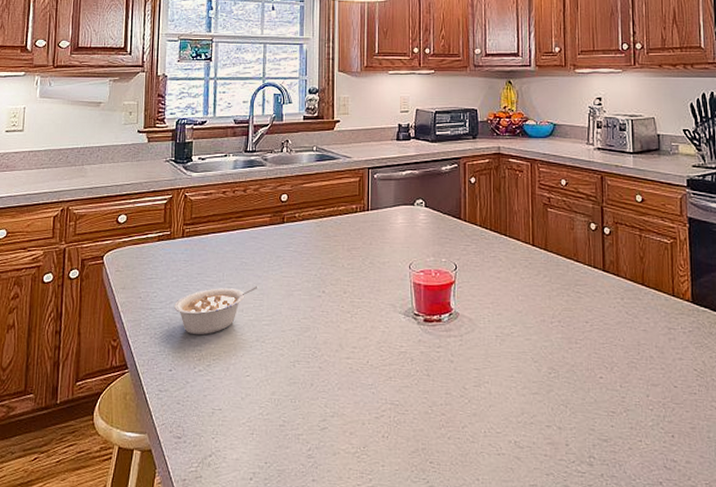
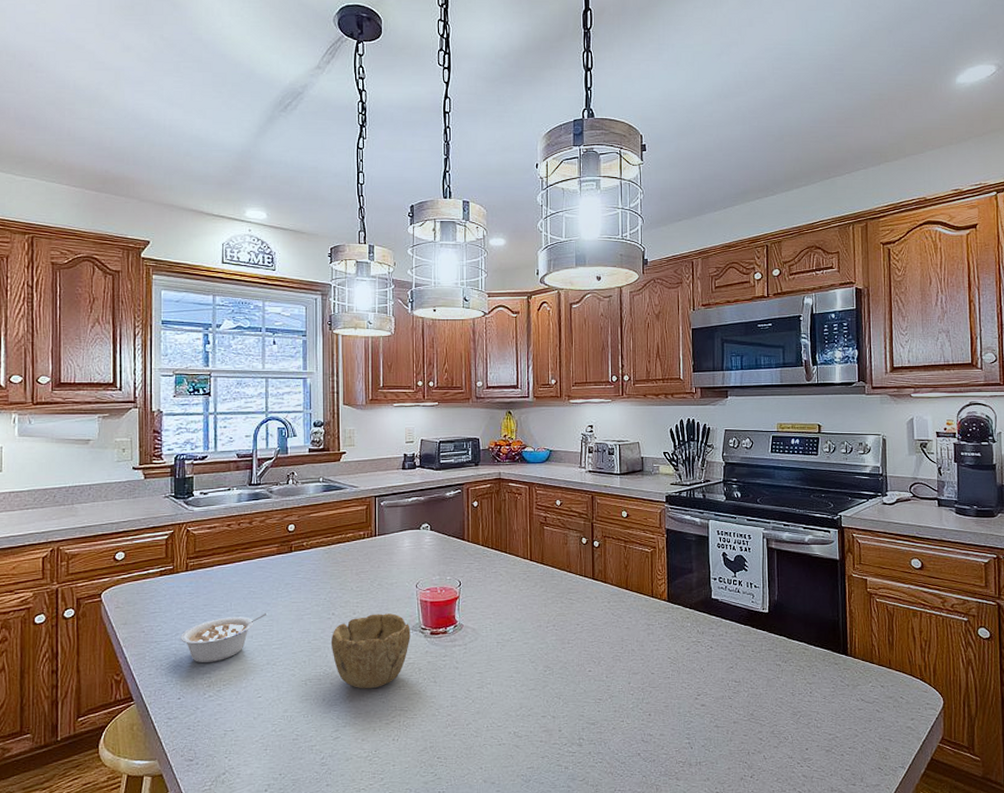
bowl: none [320,294,403,377] -> present [330,613,411,689]

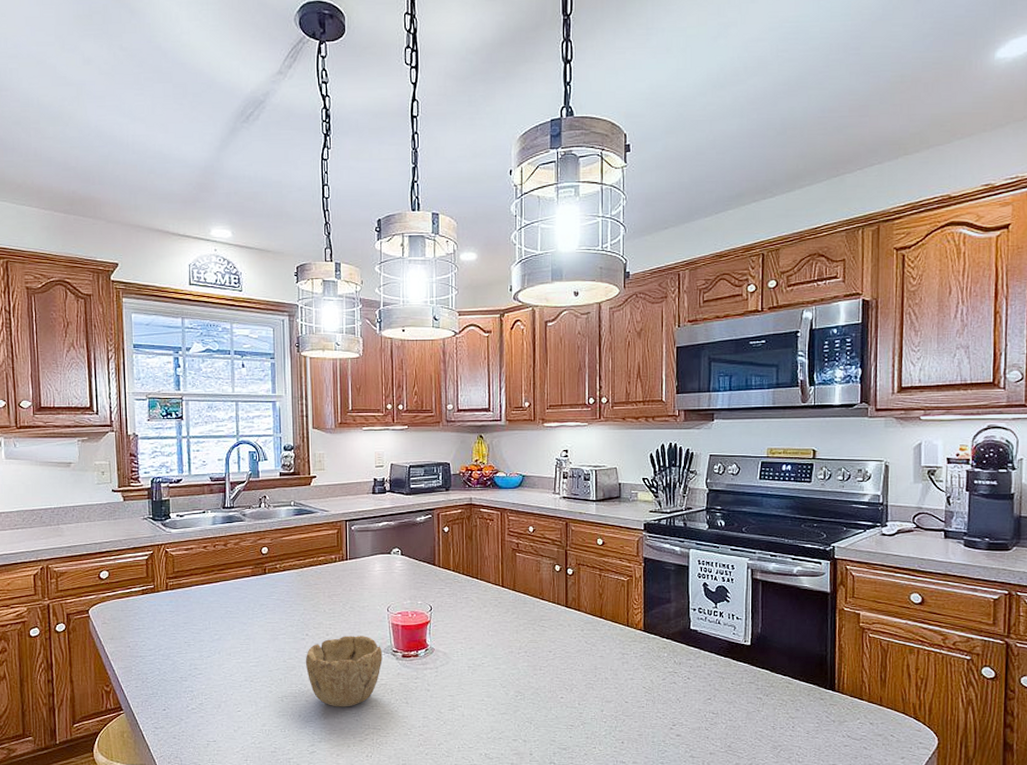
legume: present [181,612,267,663] -> none [164,631,244,677]

